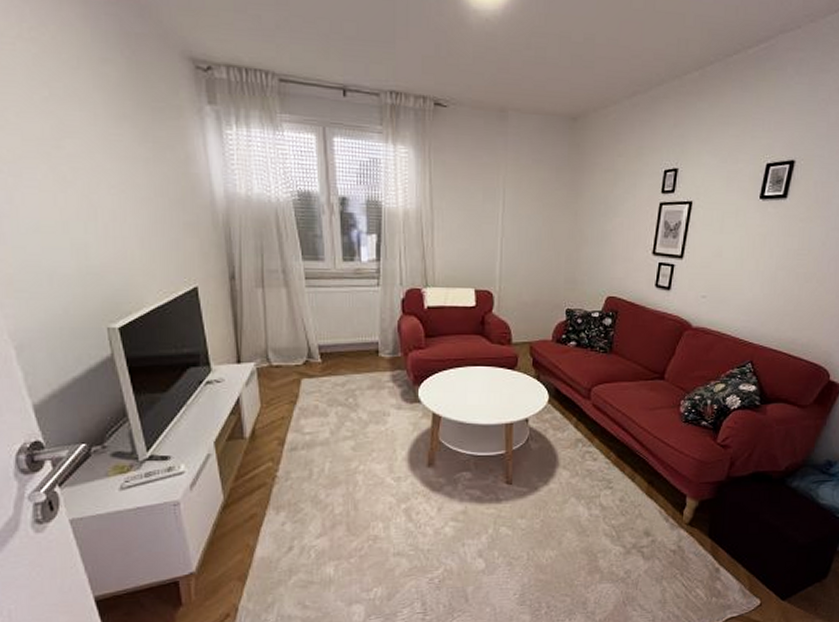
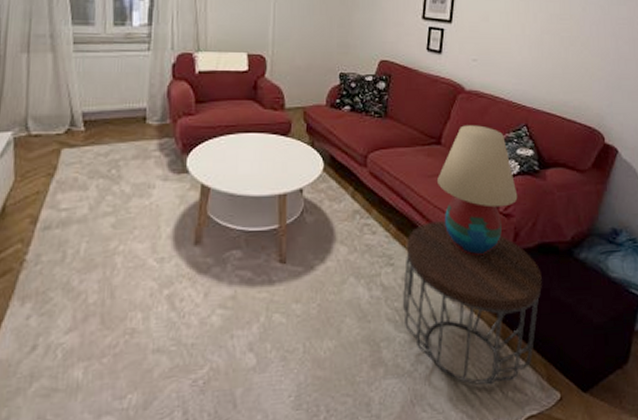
side table: none [619,449,754,592] -> present [402,220,543,386]
table lamp: none [658,361,737,481] -> present [438,125,518,255]

